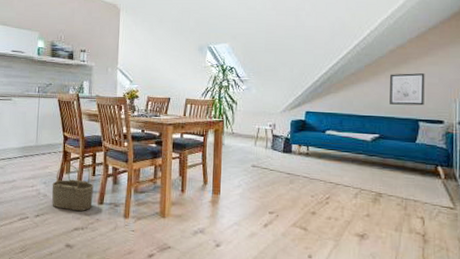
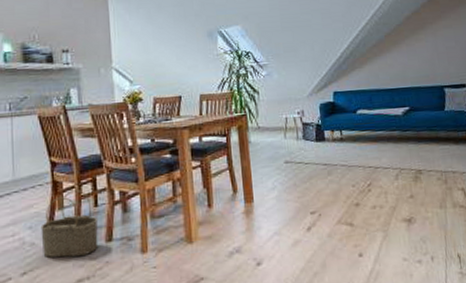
wall art: present [390,73,425,106] -> none [410,38,446,74]

